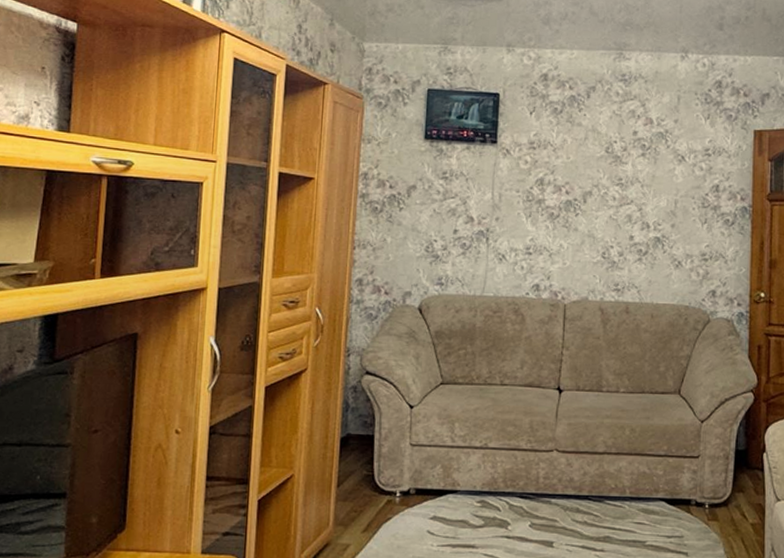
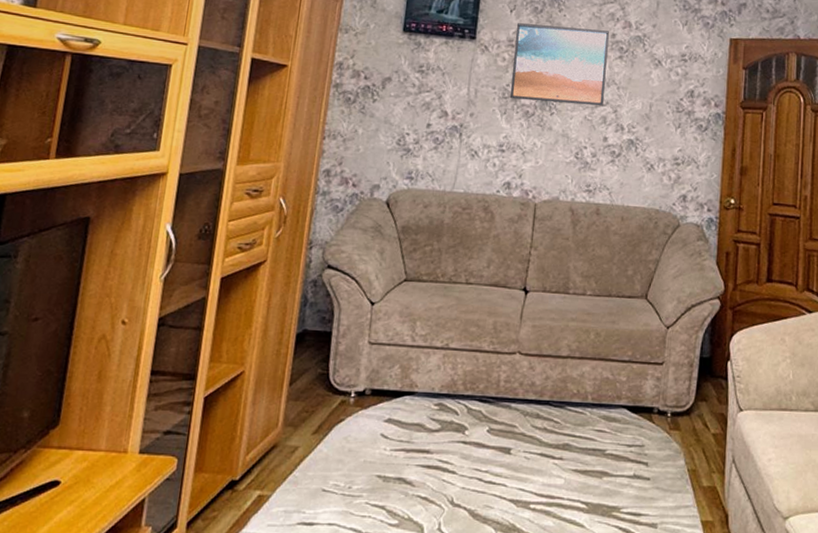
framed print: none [534,125,630,205] -> present [509,23,609,106]

